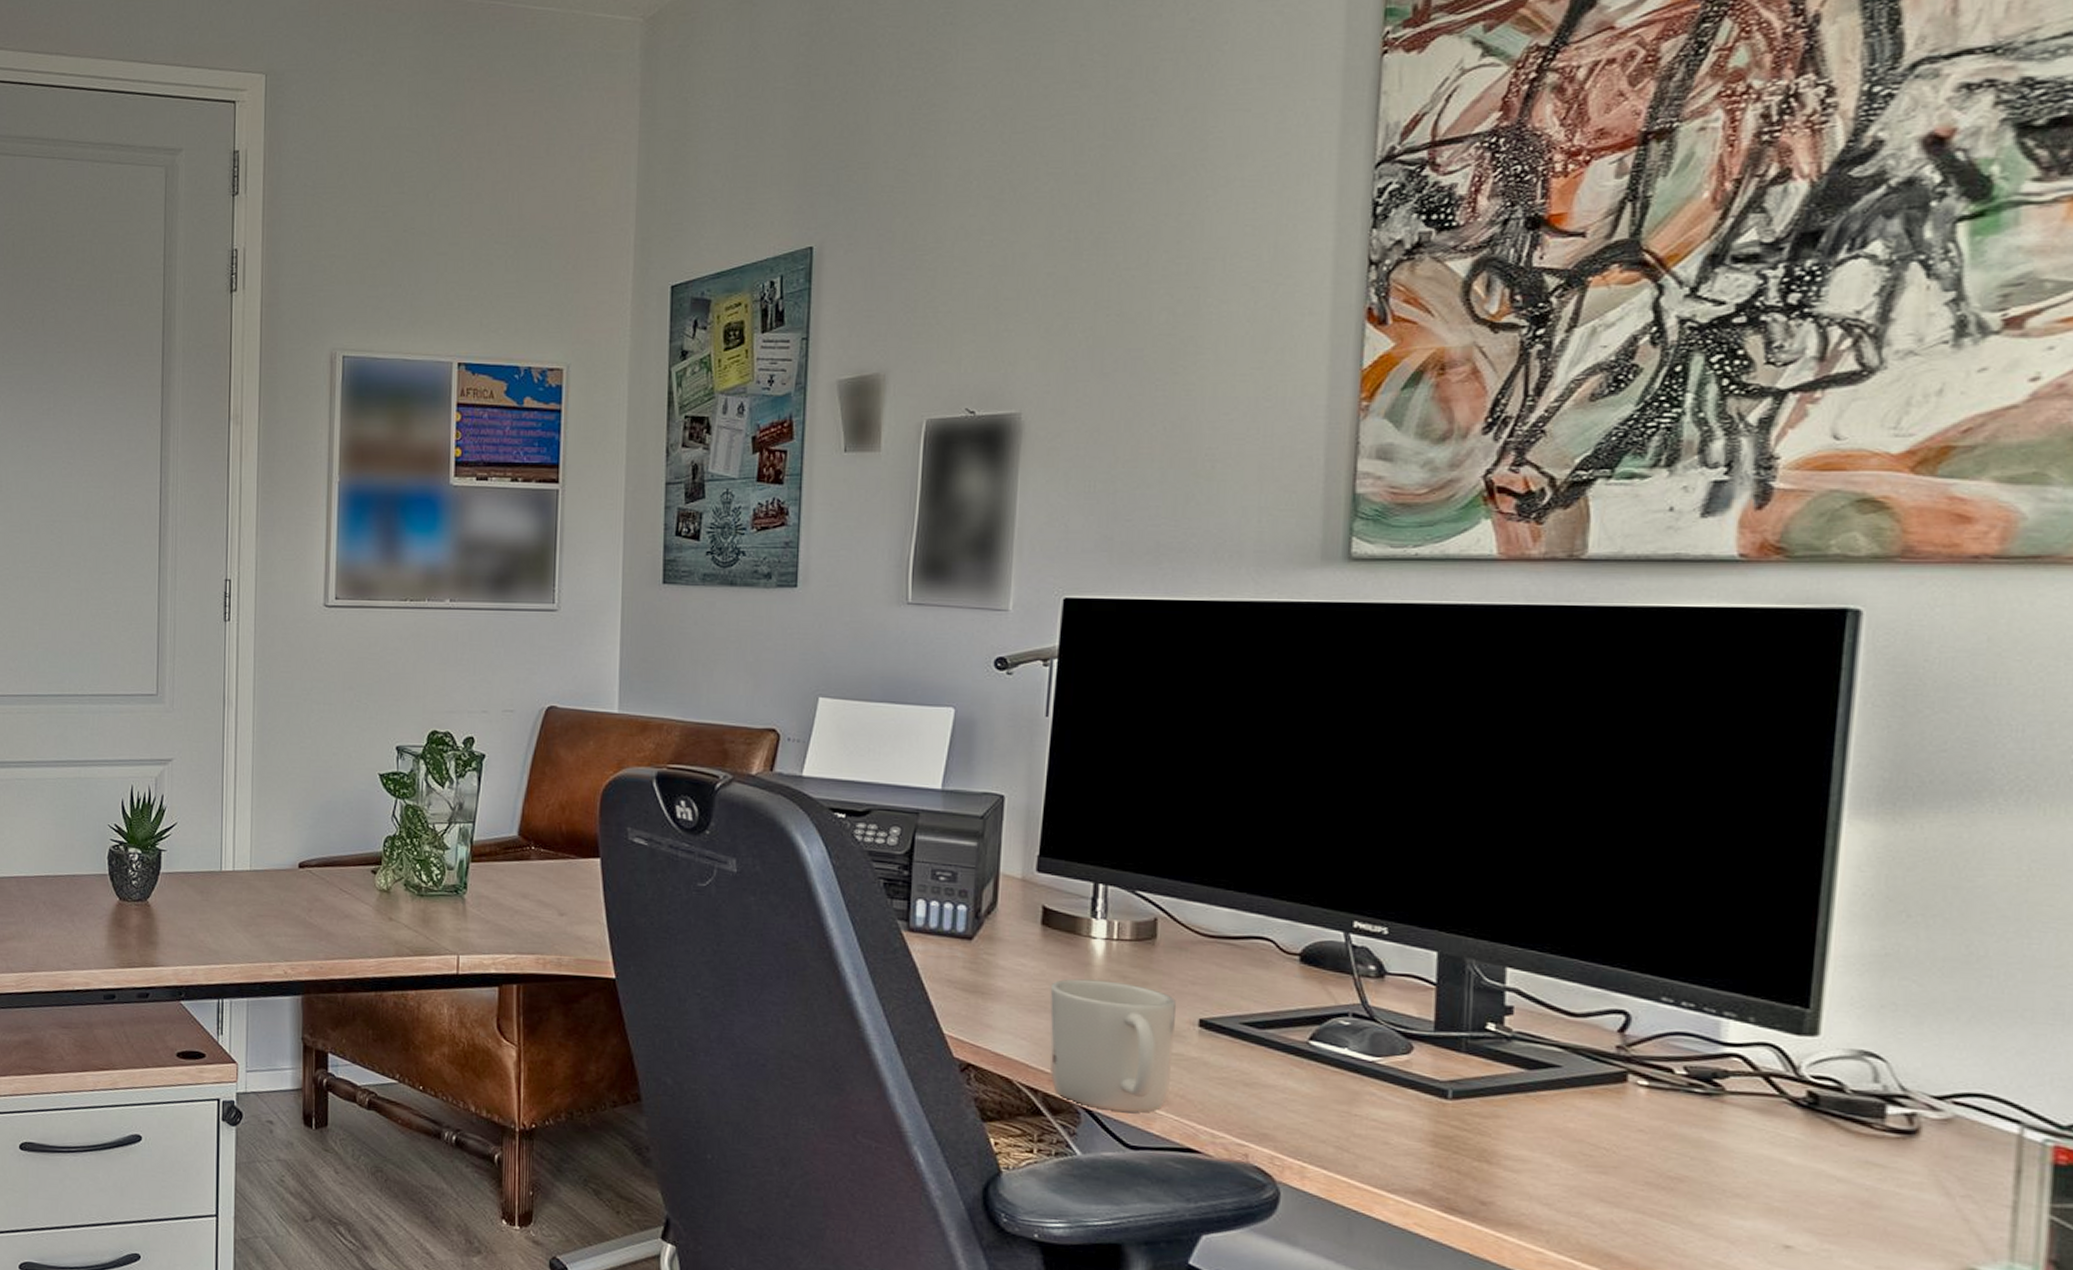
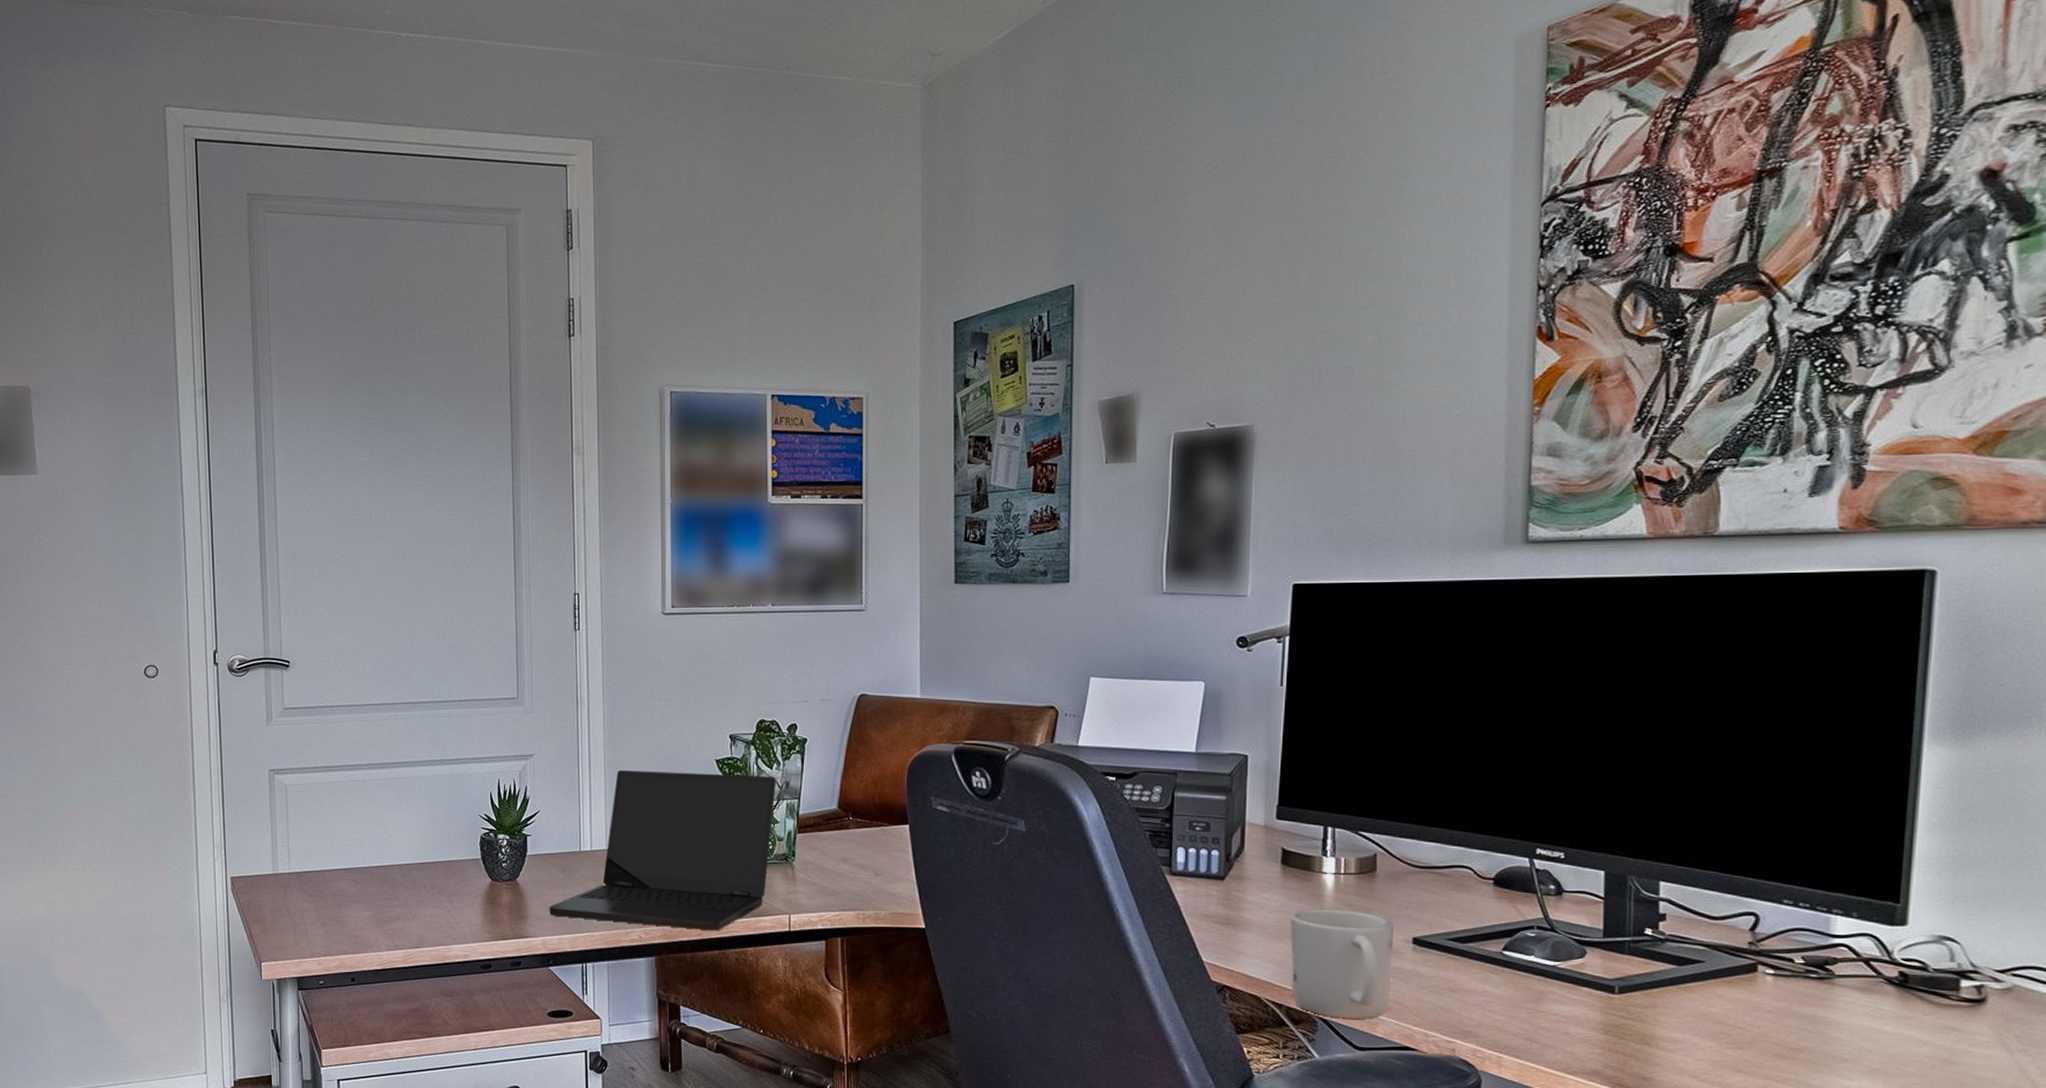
laptop: none [183,780,449,970] -> present [549,769,777,931]

